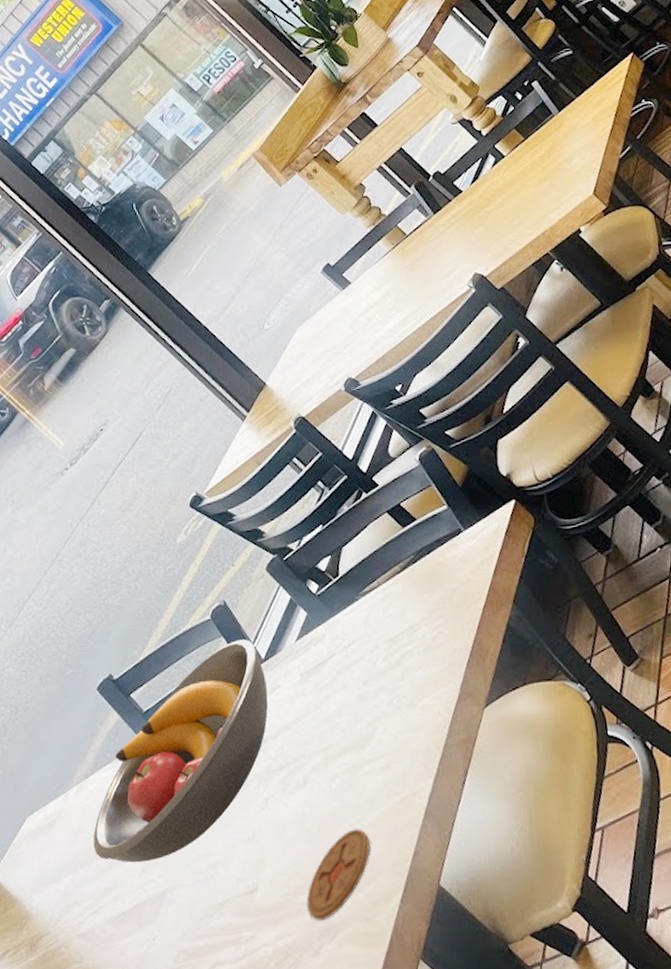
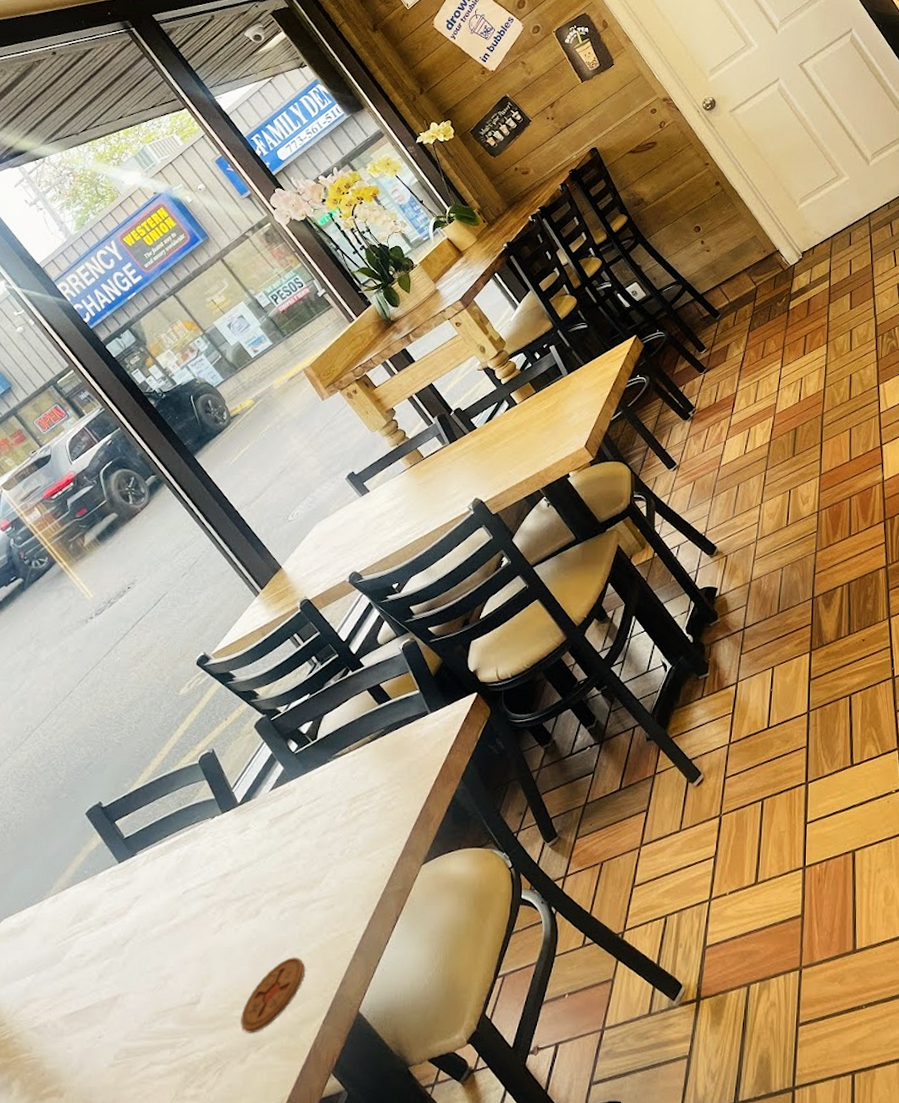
fruit bowl: present [93,639,268,863] -> none [59,784,238,969]

